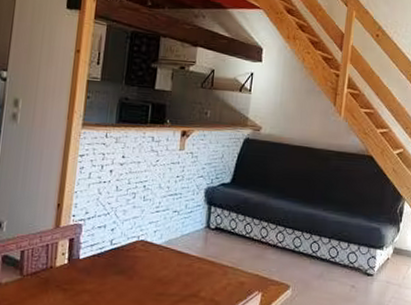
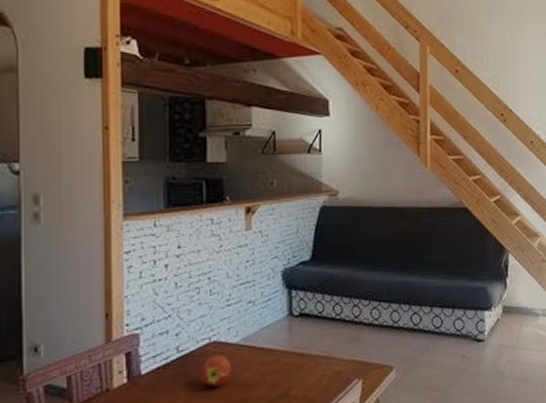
apple: none [127,252,153,279] -> present [201,355,231,388]

